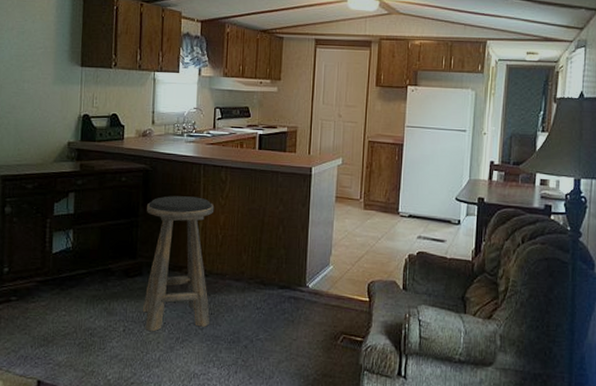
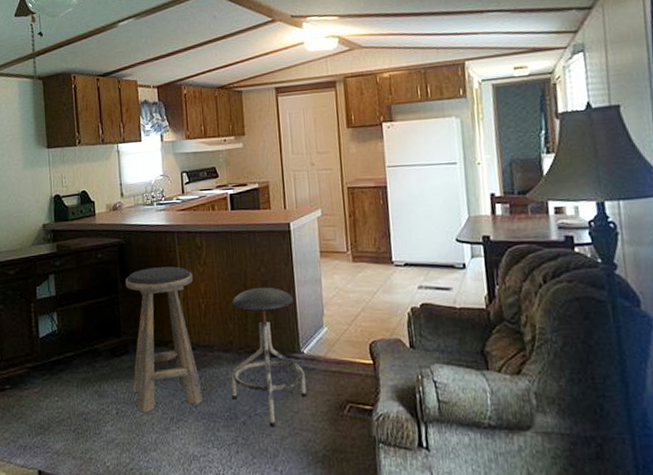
stool: none [237,224,307,352] -> present [231,287,307,427]

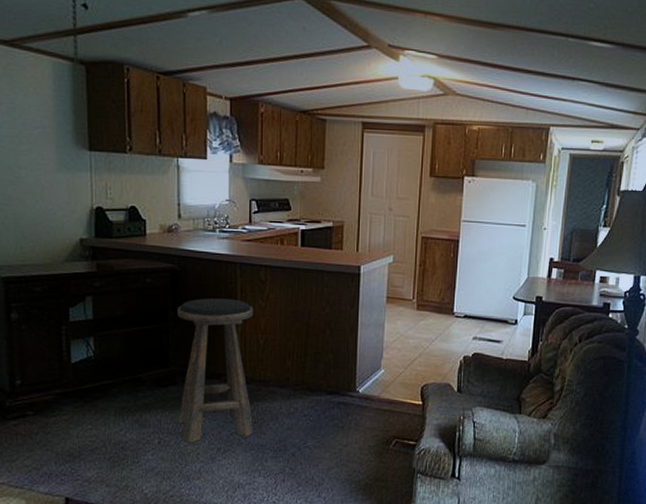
stool: present [231,287,307,427] -> none [283,327,357,459]

